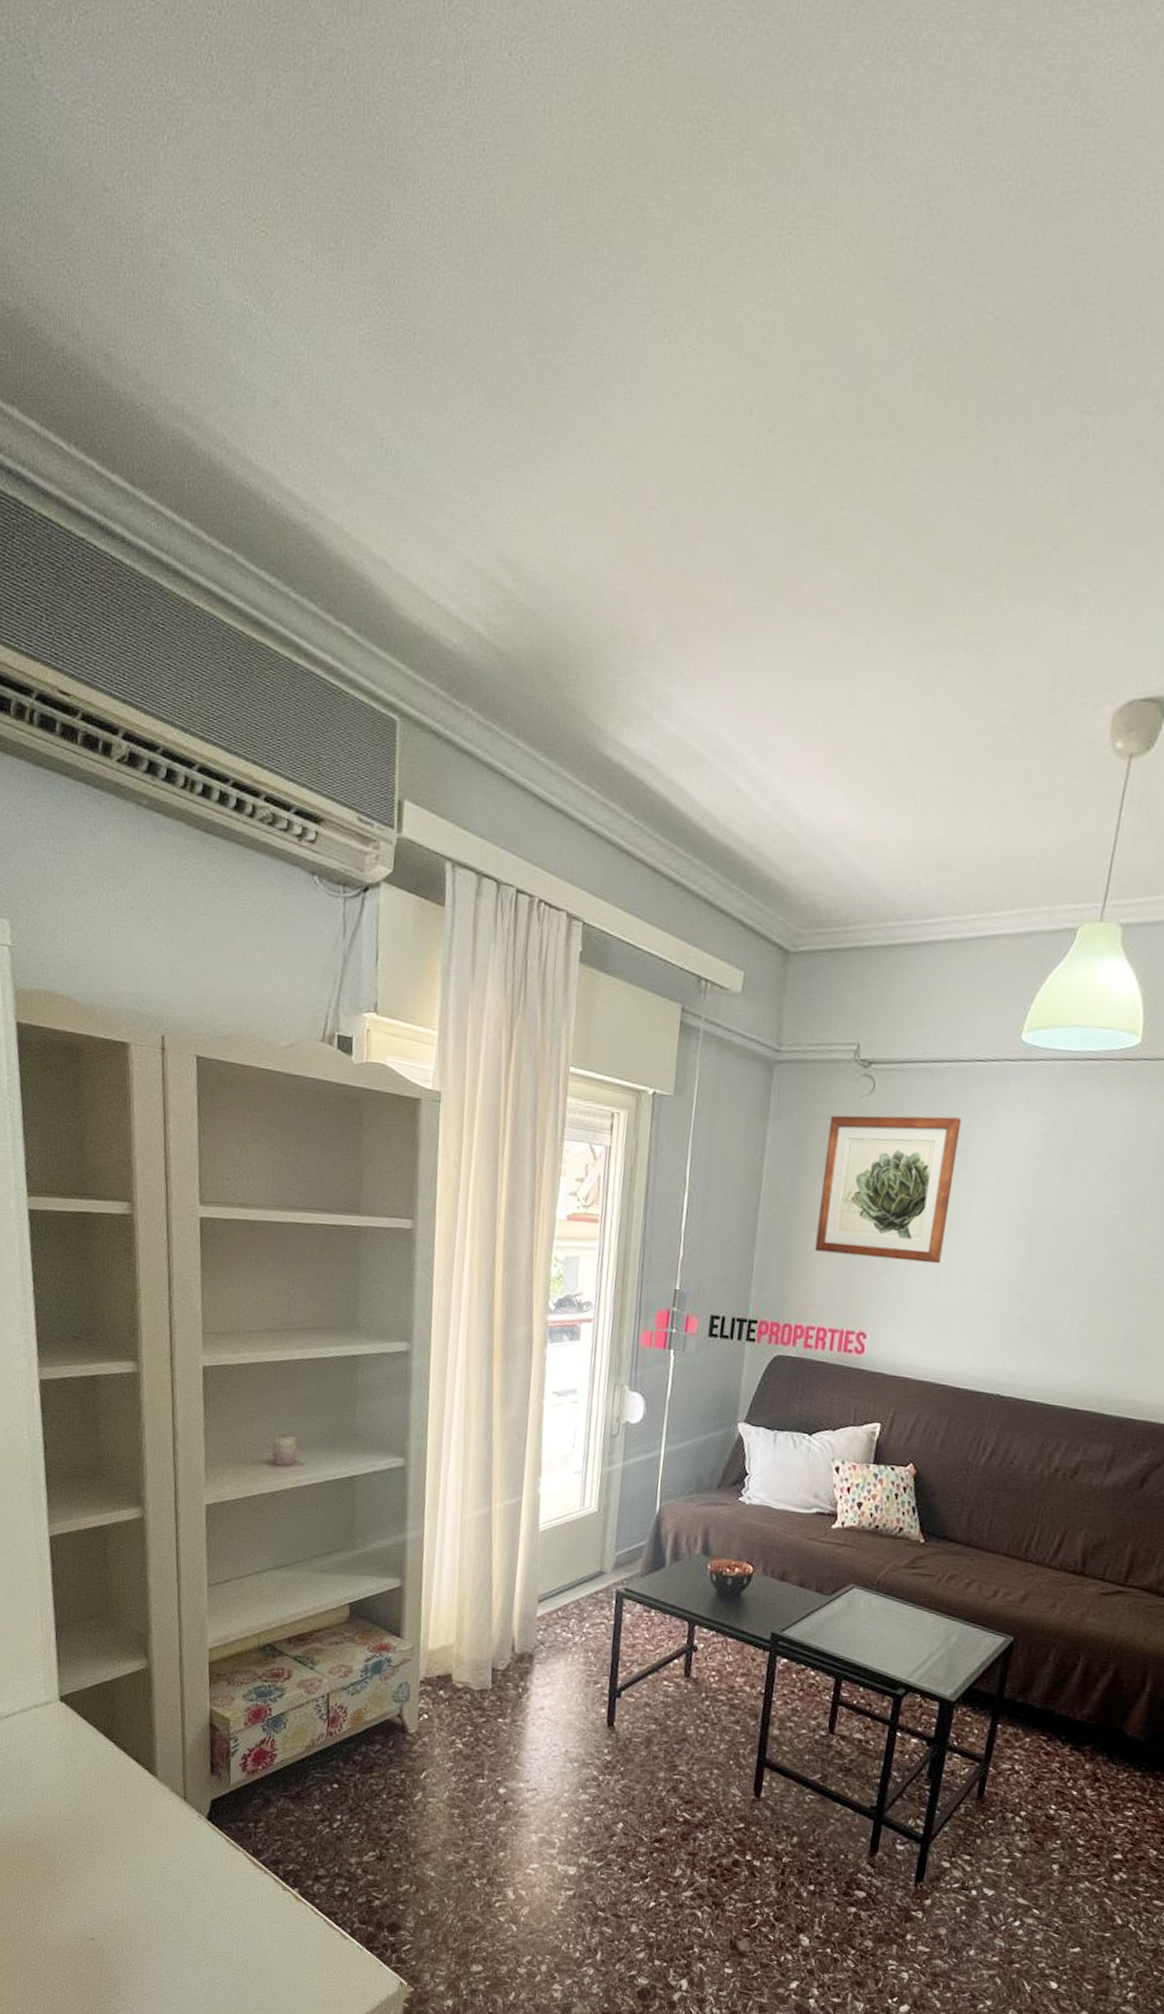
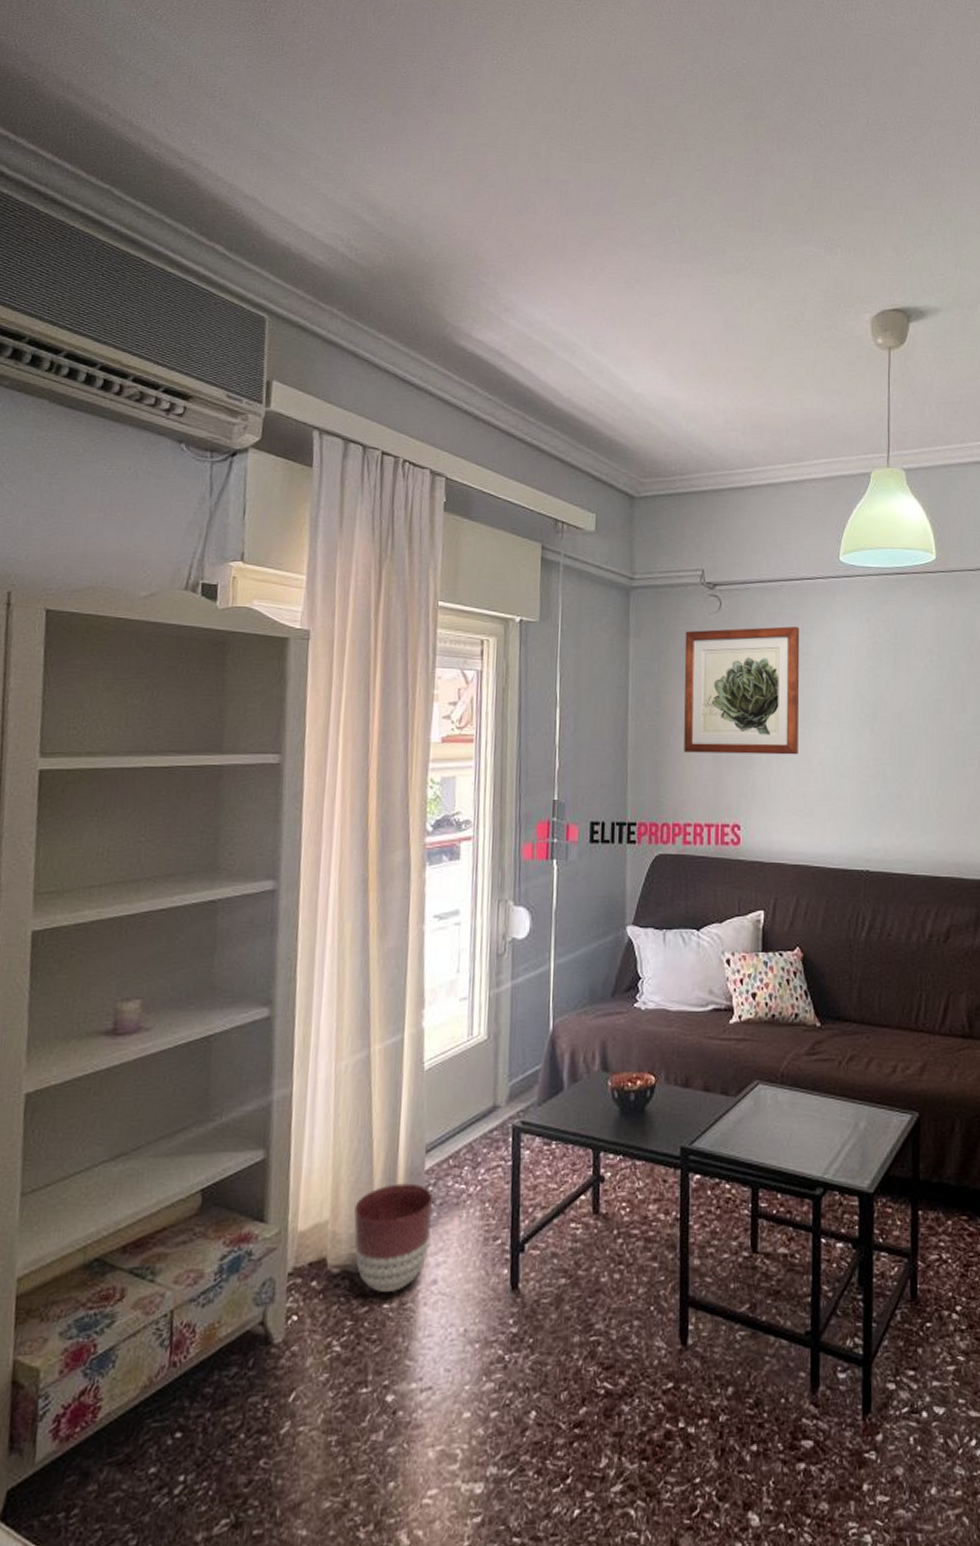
planter: none [475,1624,544,1711] -> present [354,1183,434,1292]

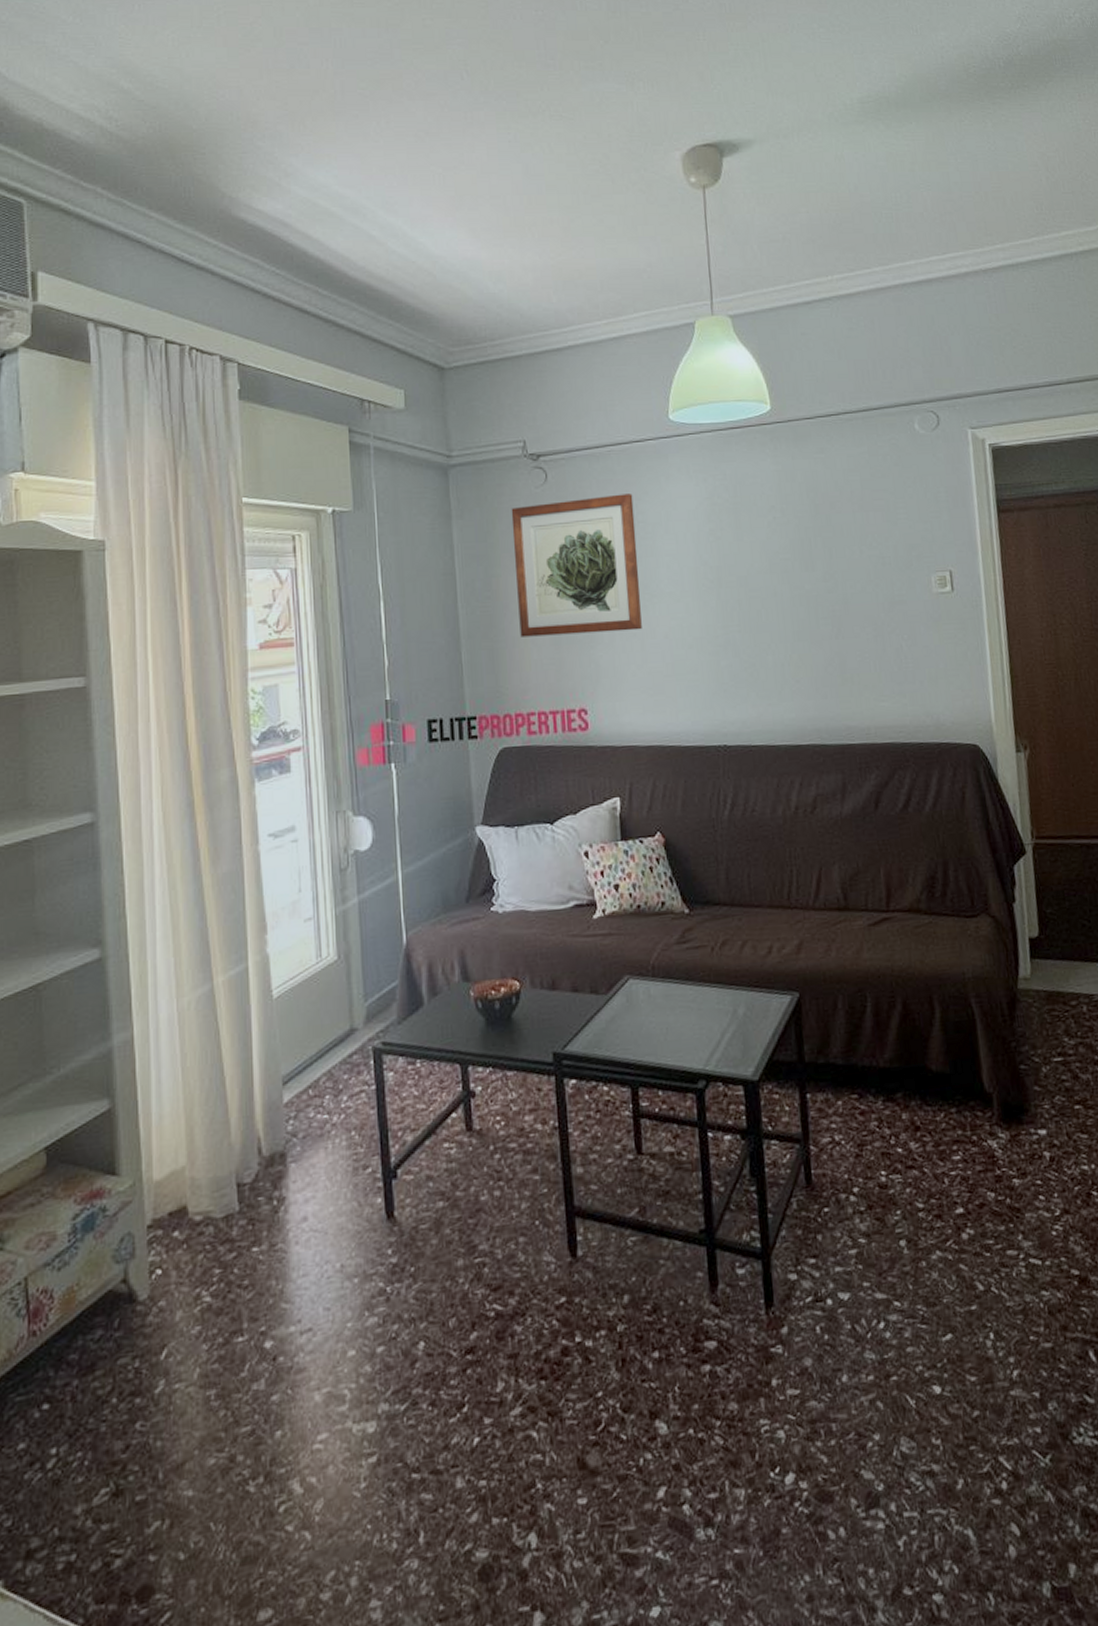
planter: present [354,1183,434,1292] -> none [212,1118,297,1236]

